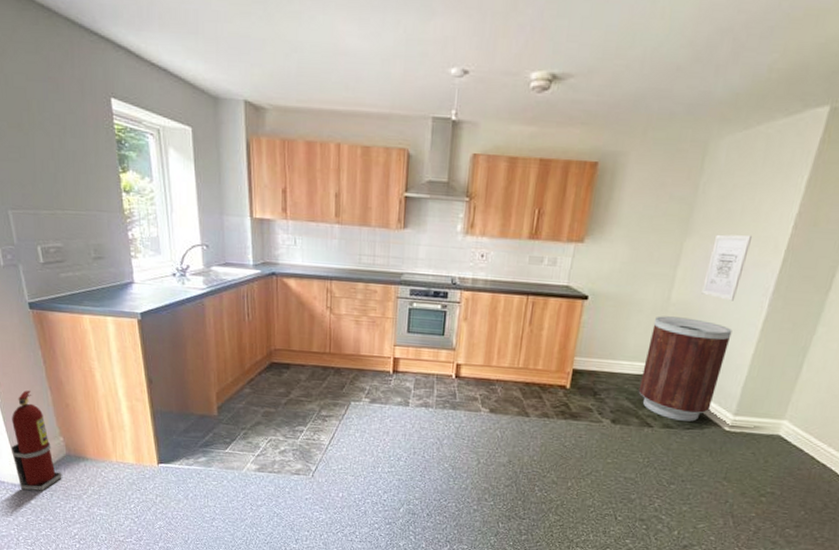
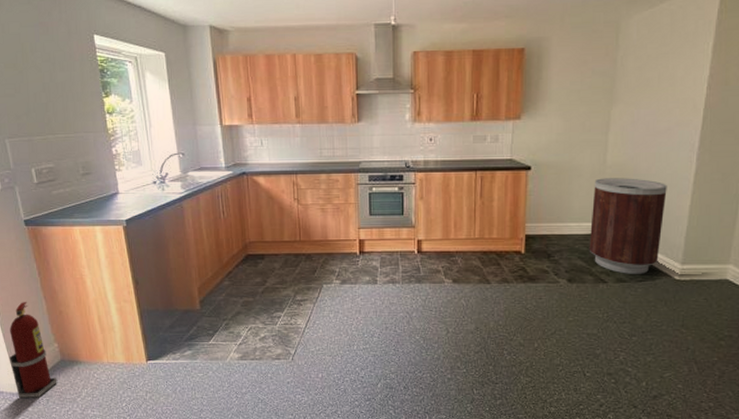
wall art: present [701,234,752,301] -> none [634,98,671,159]

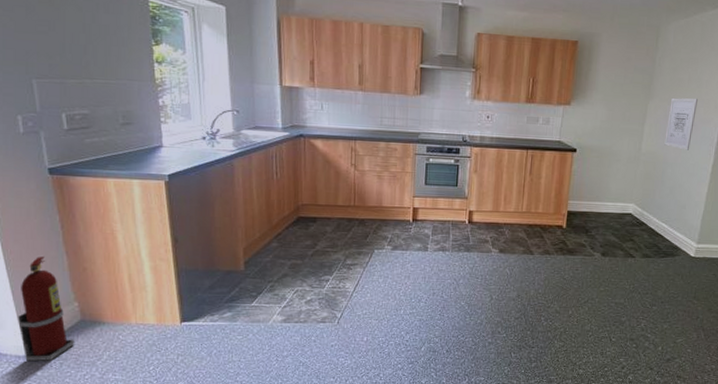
trash can: present [589,178,667,274] -> none [621,164,690,251]
wall art: none [634,98,671,159] -> present [664,97,698,150]

